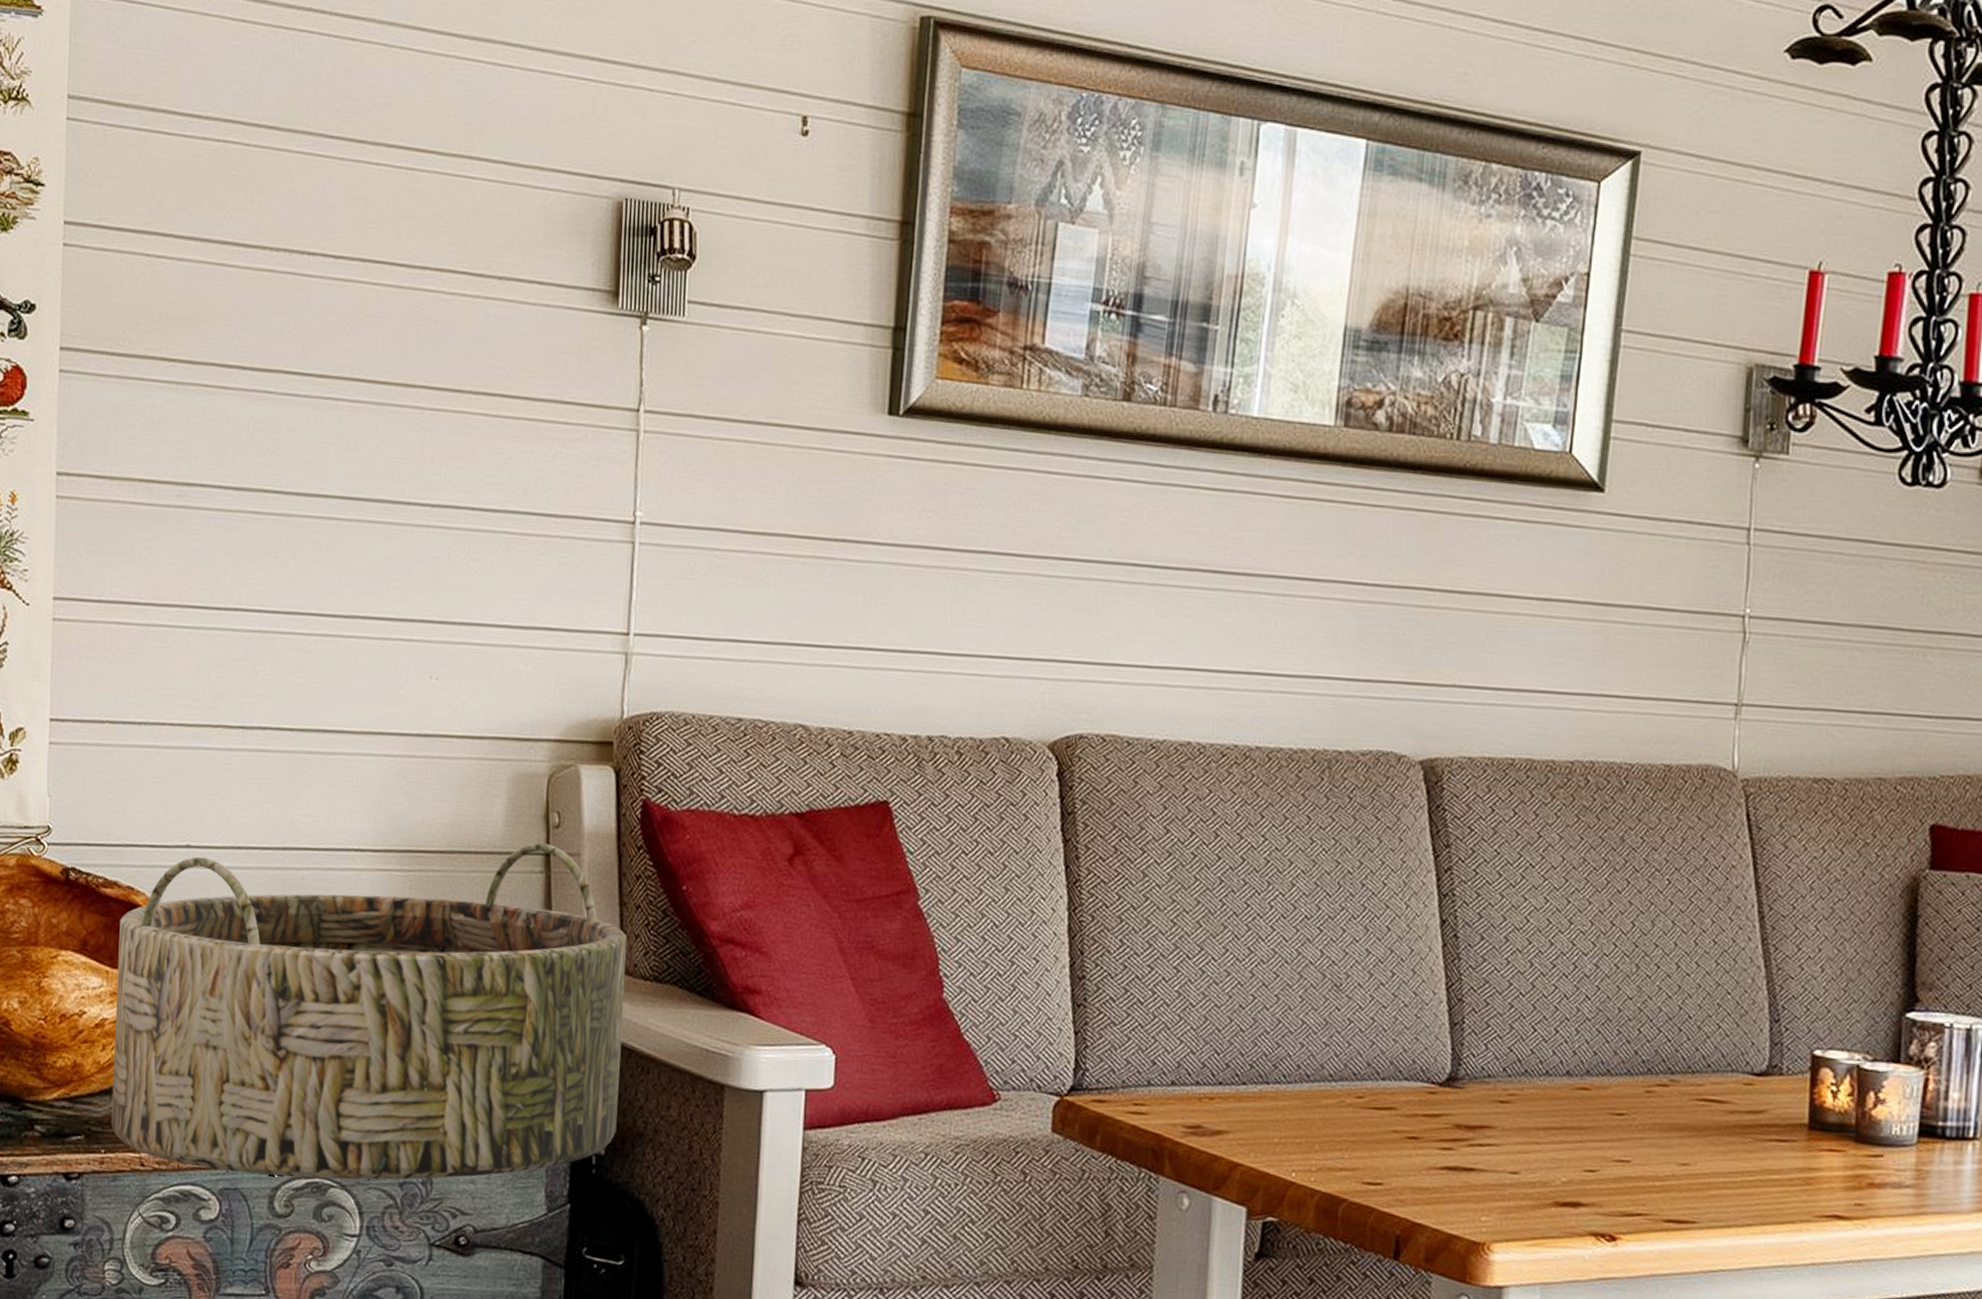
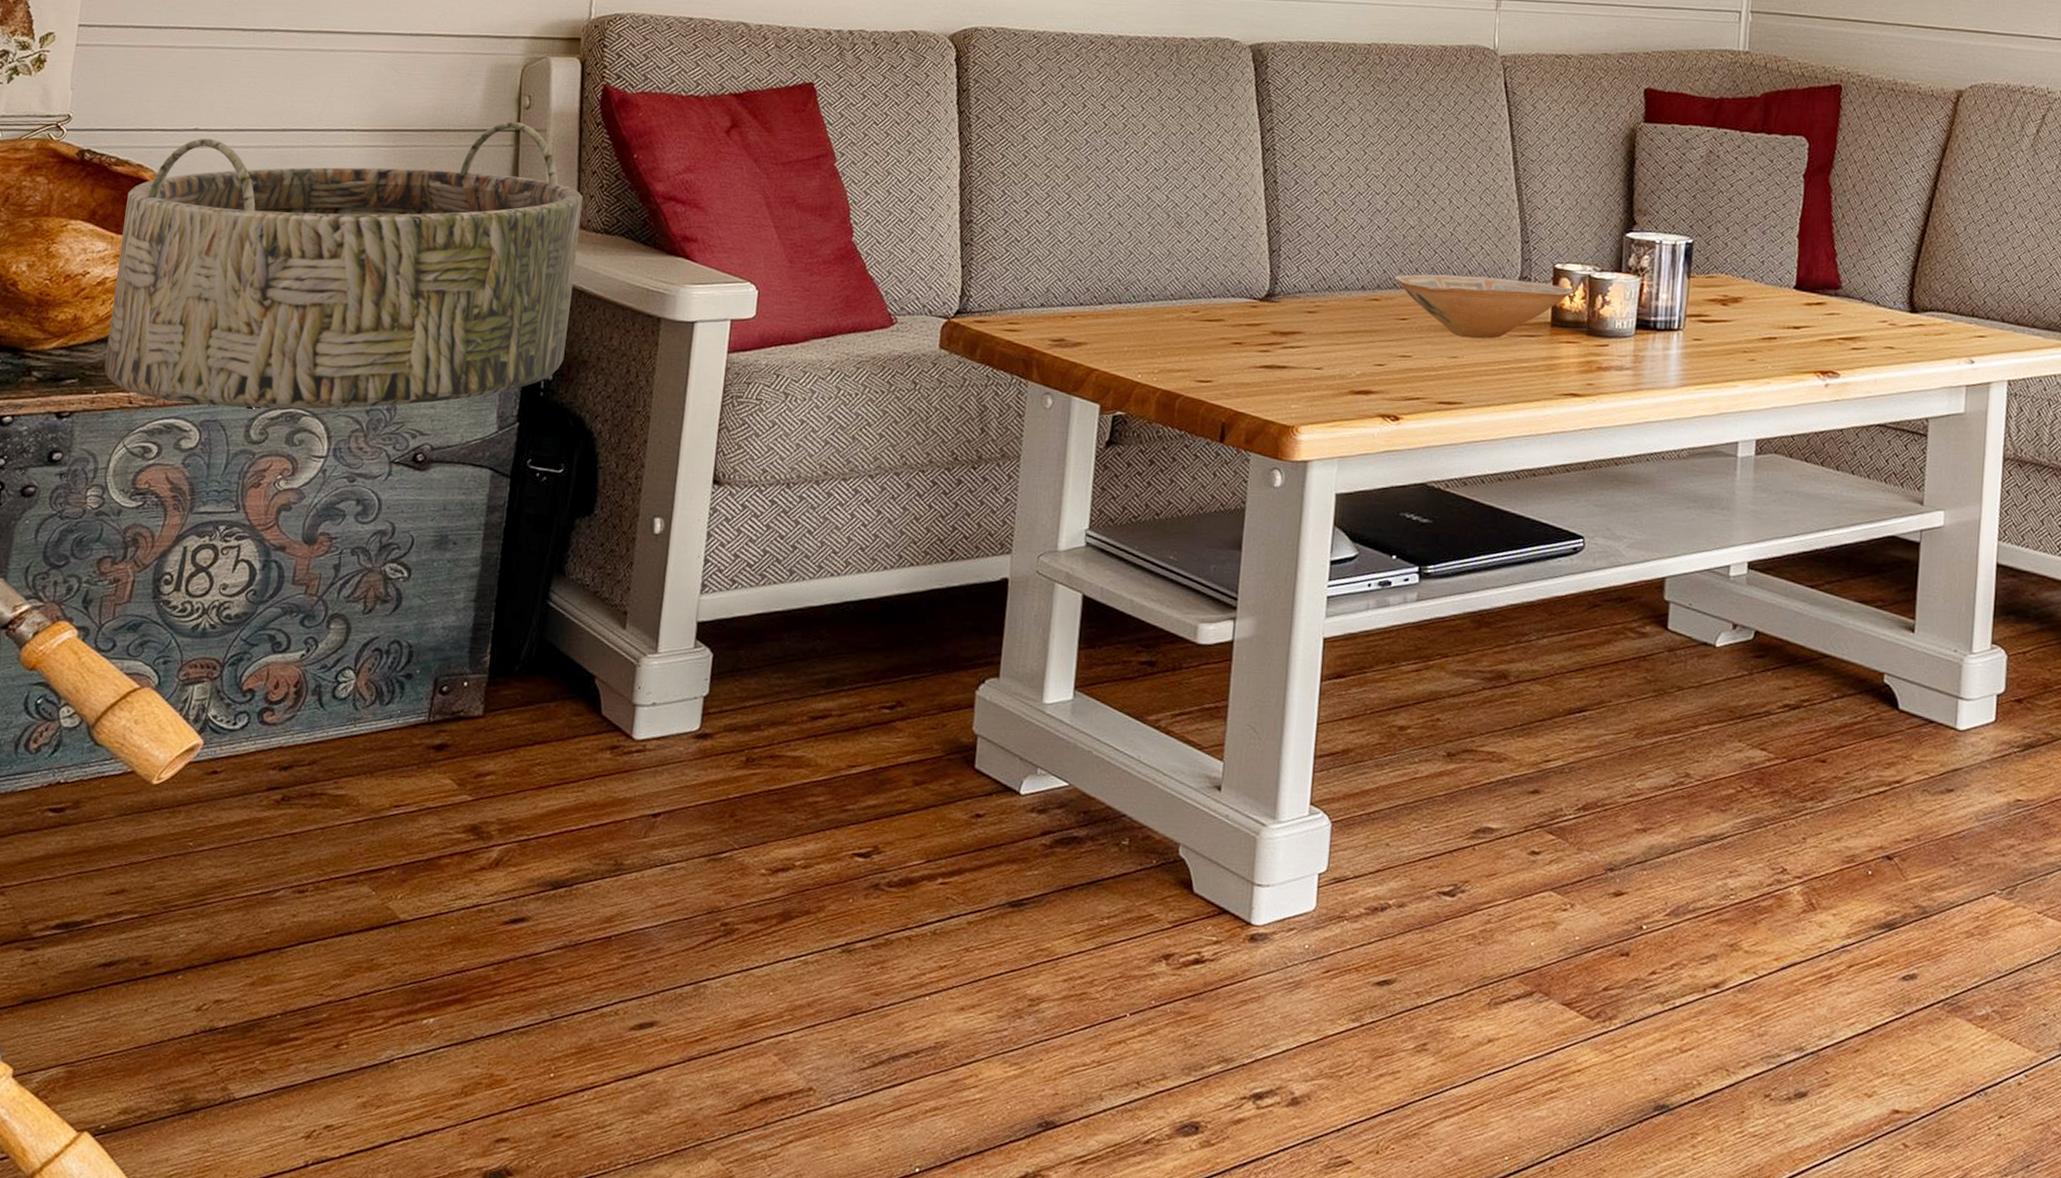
bowl: none [1608,1058,1839,1143] -> present [1394,274,1575,339]

